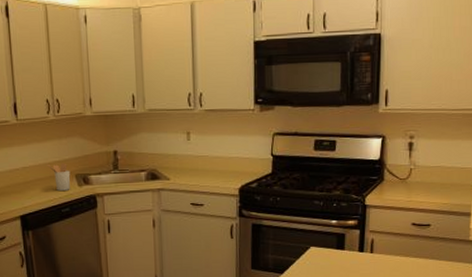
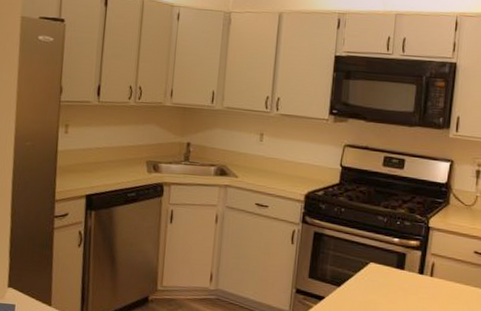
utensil holder: present [47,163,71,191] -> none [121,148,142,176]

